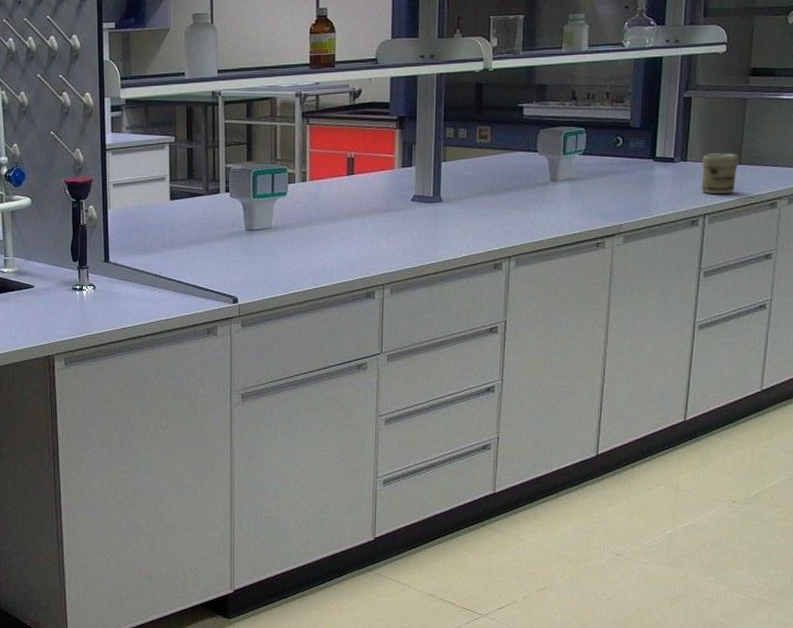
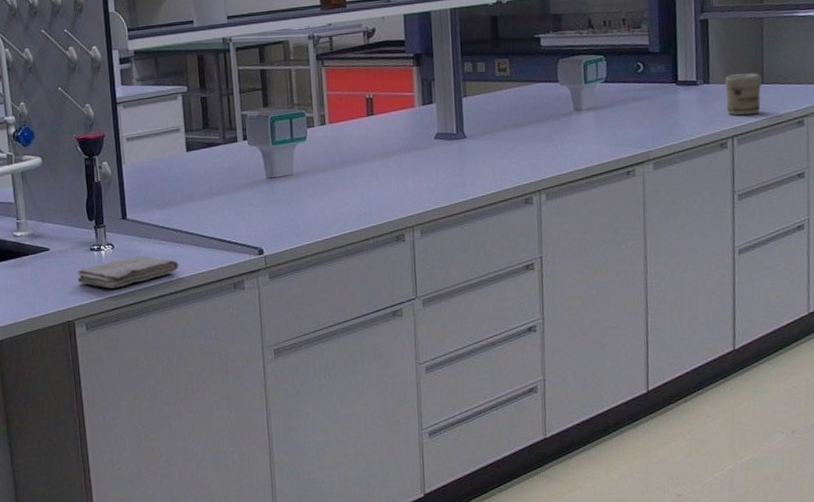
washcloth: none [59,297,157,327] -> present [77,255,179,289]

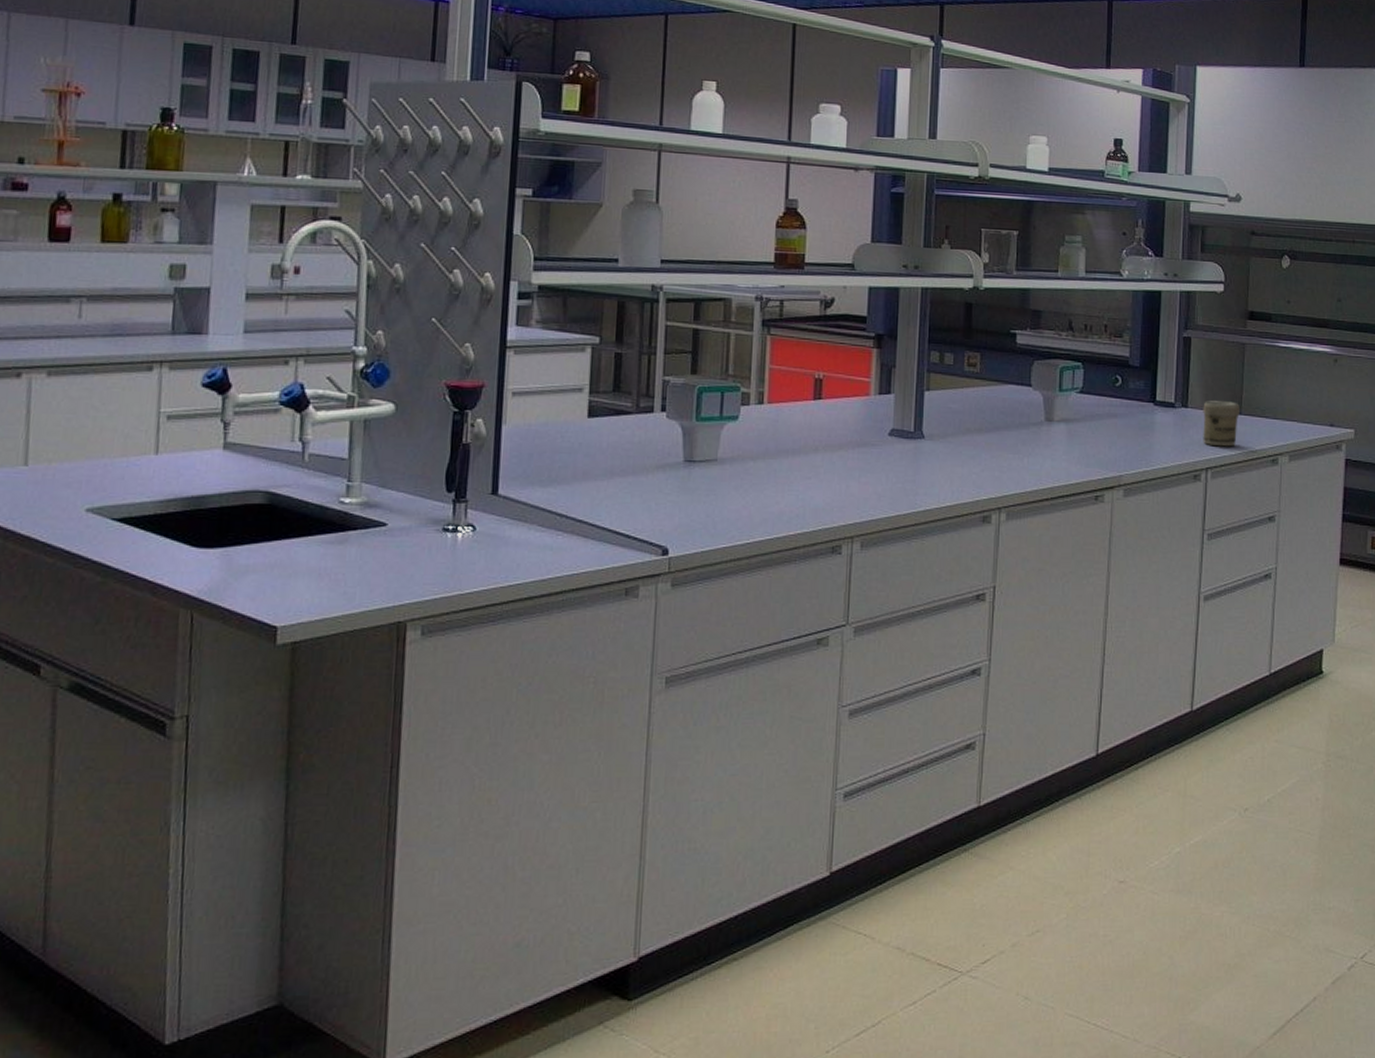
washcloth: present [77,255,179,289] -> none [419,543,559,583]

